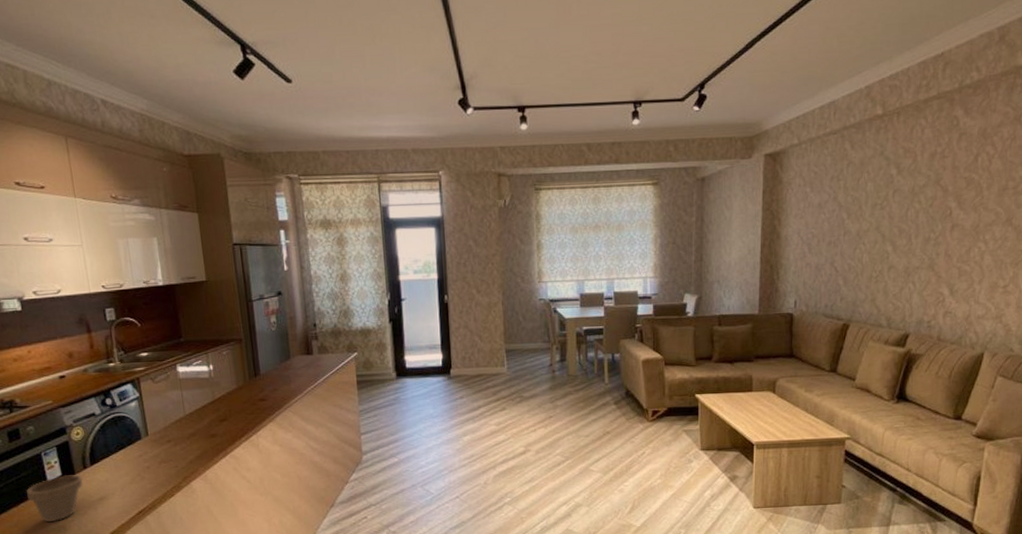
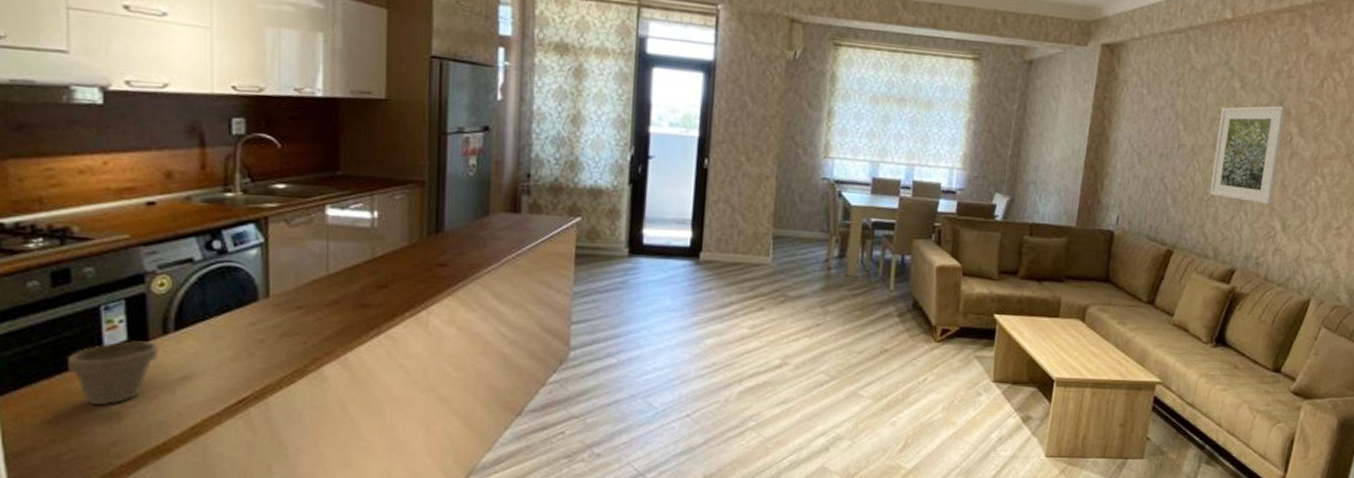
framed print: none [878,184,943,274] -> present [1210,105,1287,204]

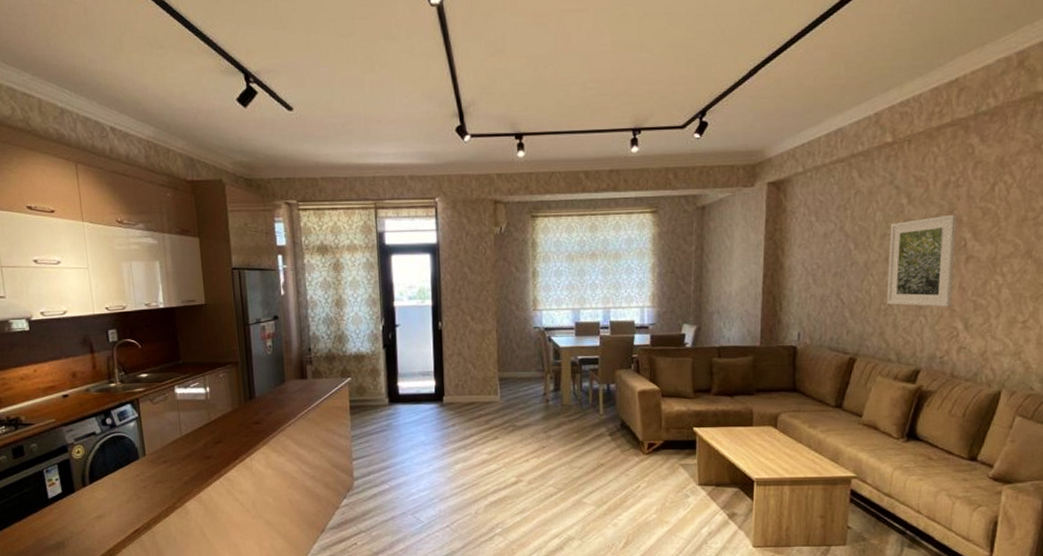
flower pot: present [68,340,159,406] -> none [28,492,82,539]

